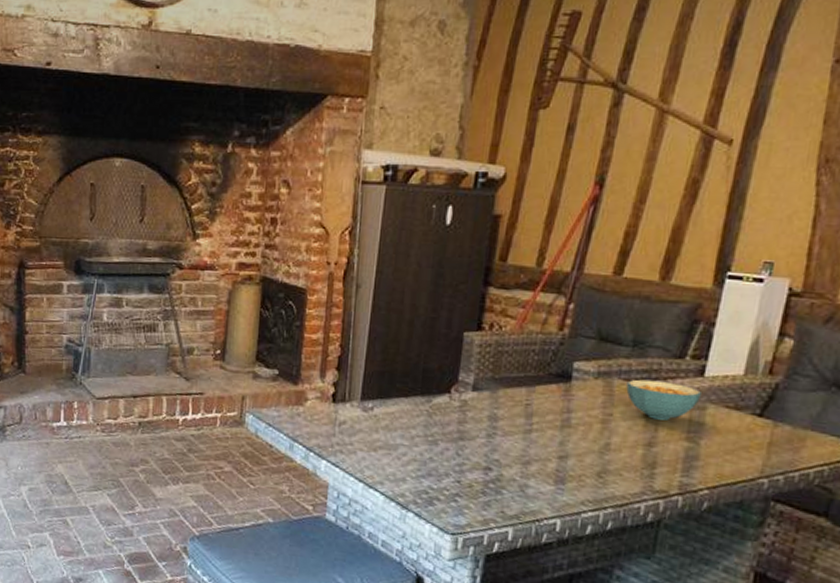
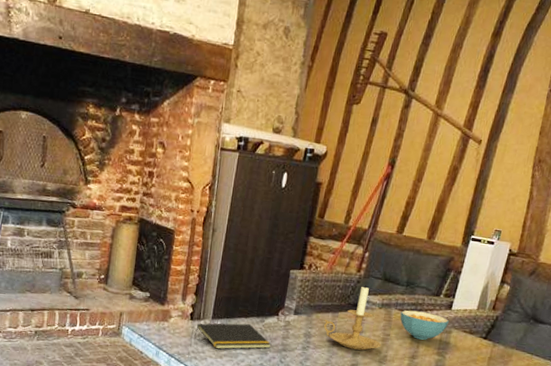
notepad: none [338,405,443,440] -> present [194,323,272,350]
candle holder: none [515,348,601,437] -> present [324,285,382,351]

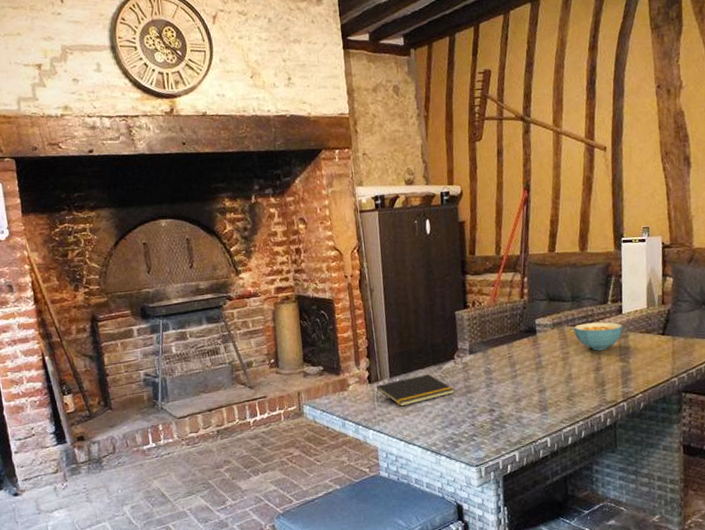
candle holder: present [324,285,382,351] -> none [500,309,563,376]

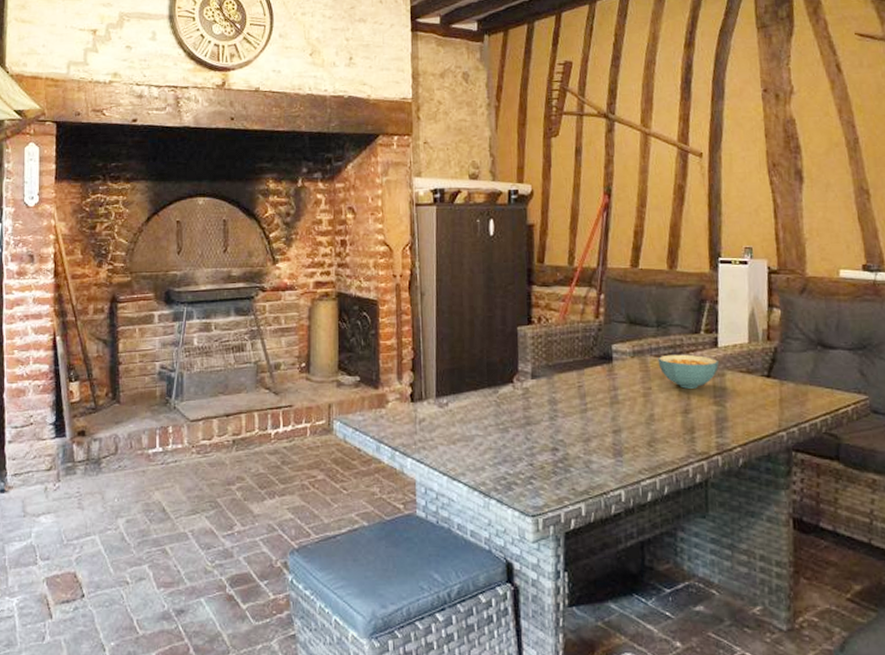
notepad: present [376,374,455,407] -> none [418,398,512,434]

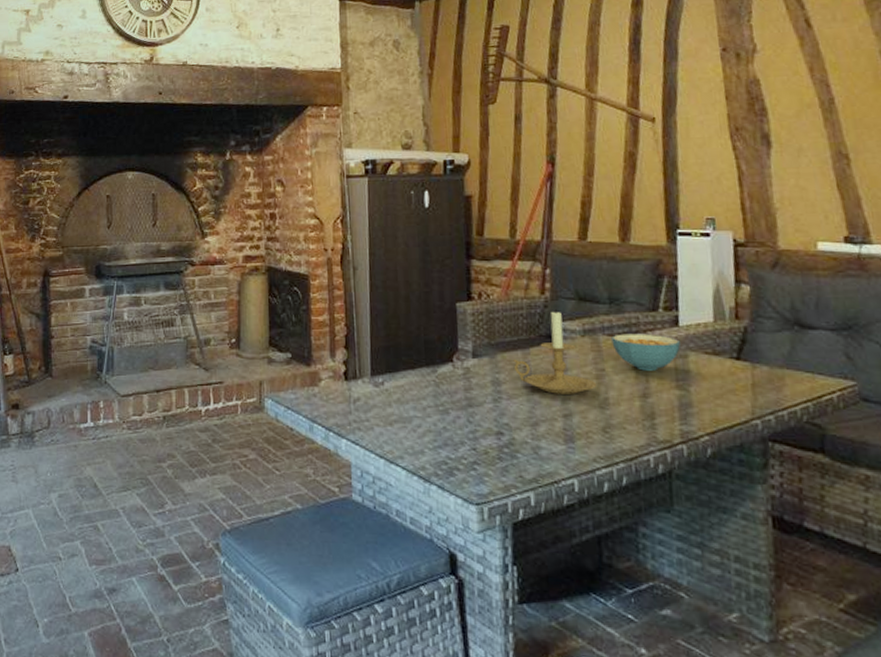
candle holder: none [568,332,644,412] -> present [513,309,597,394]

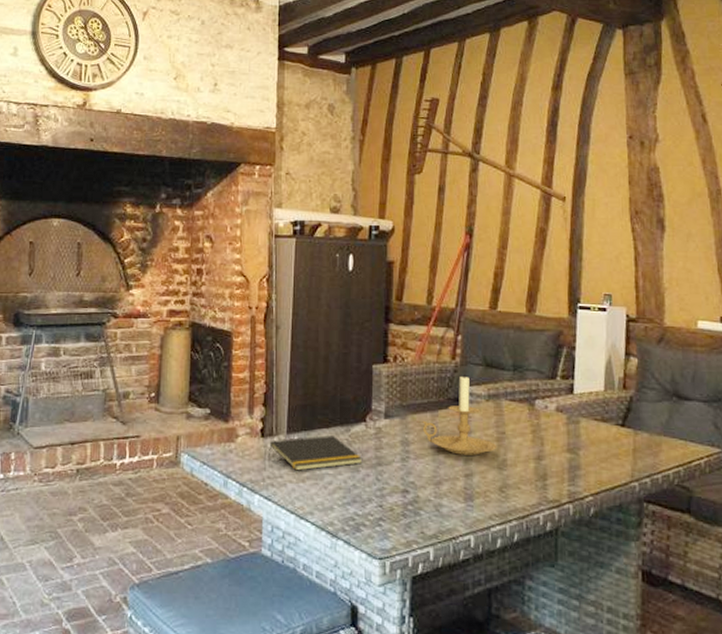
notepad: none [352,377,452,414] -> present [267,435,363,471]
cereal bowl: present [611,333,681,371] -> none [513,399,573,435]

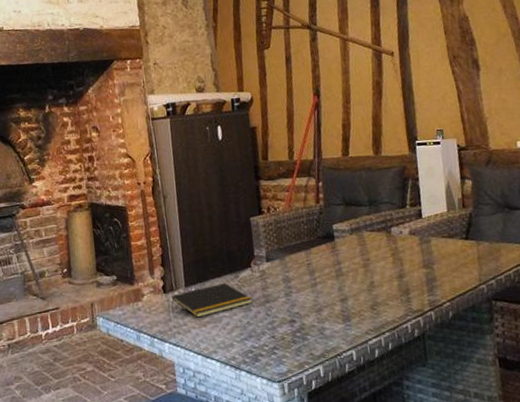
candle holder: present [422,374,497,455] -> none [298,214,365,284]

